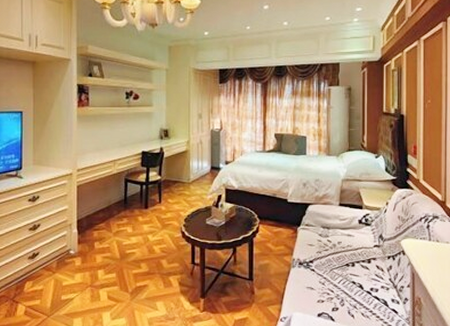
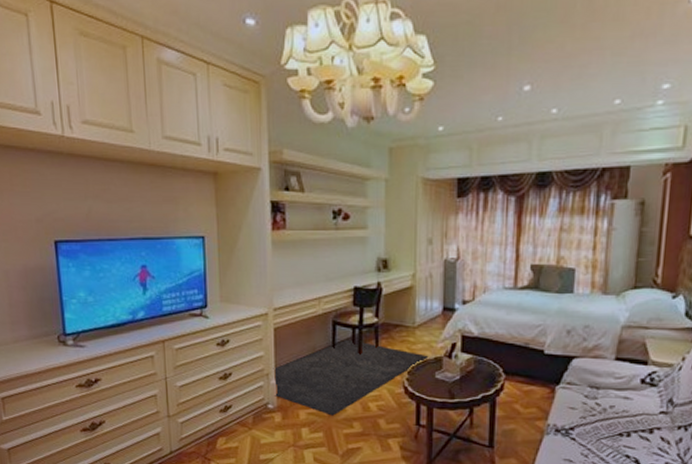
rug: none [75,193,201,259] -> present [273,339,429,416]

